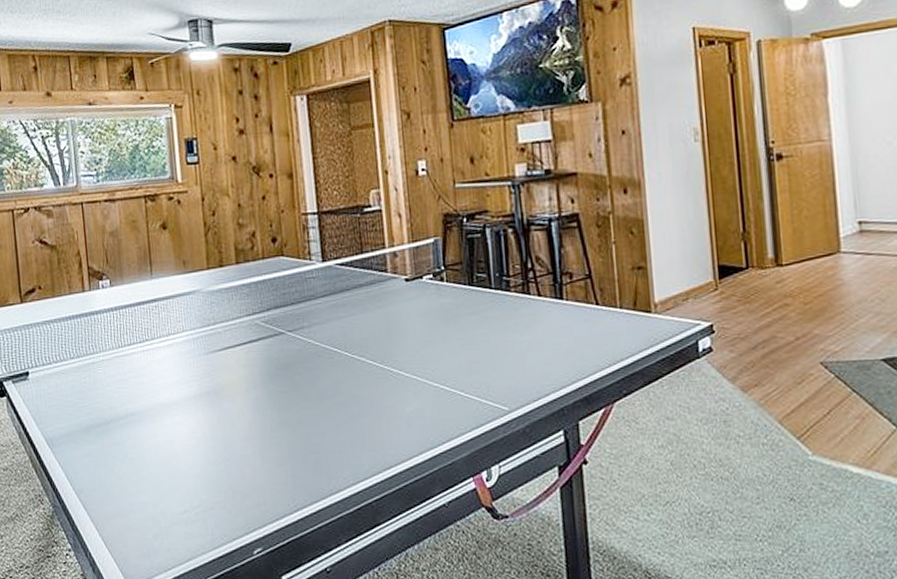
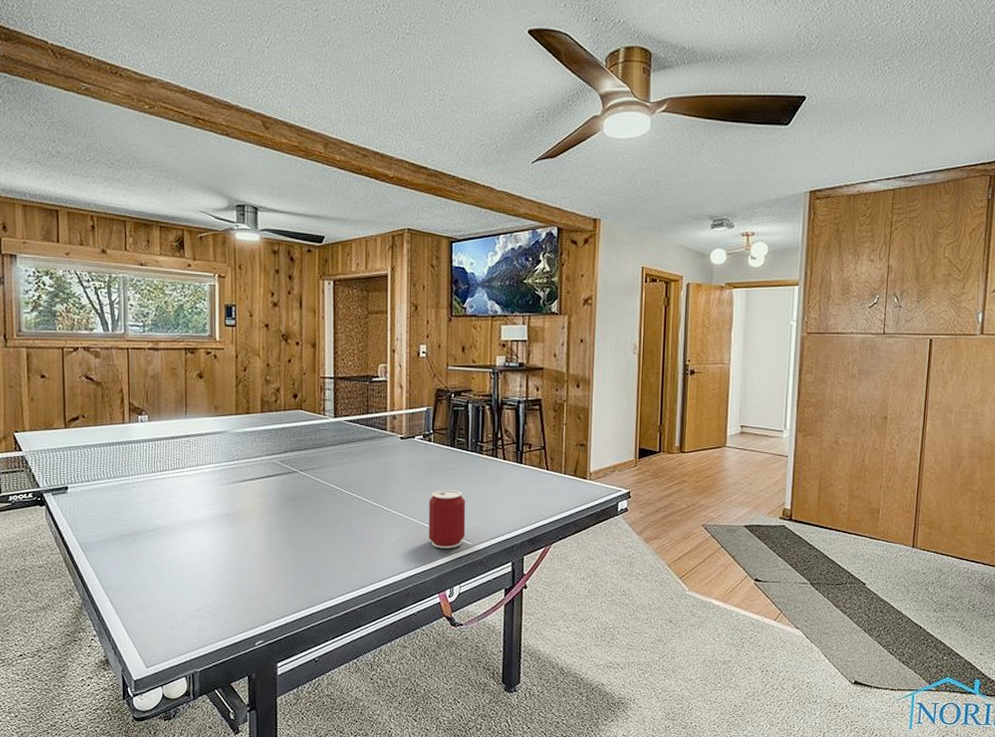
can: none [448,341,499,418] -> present [429,490,466,549]

